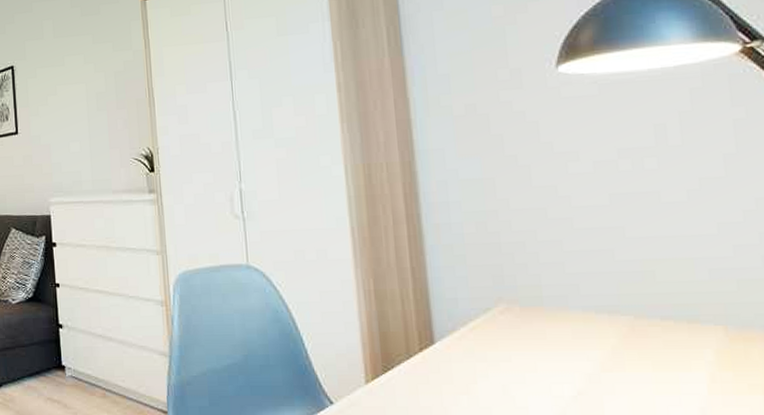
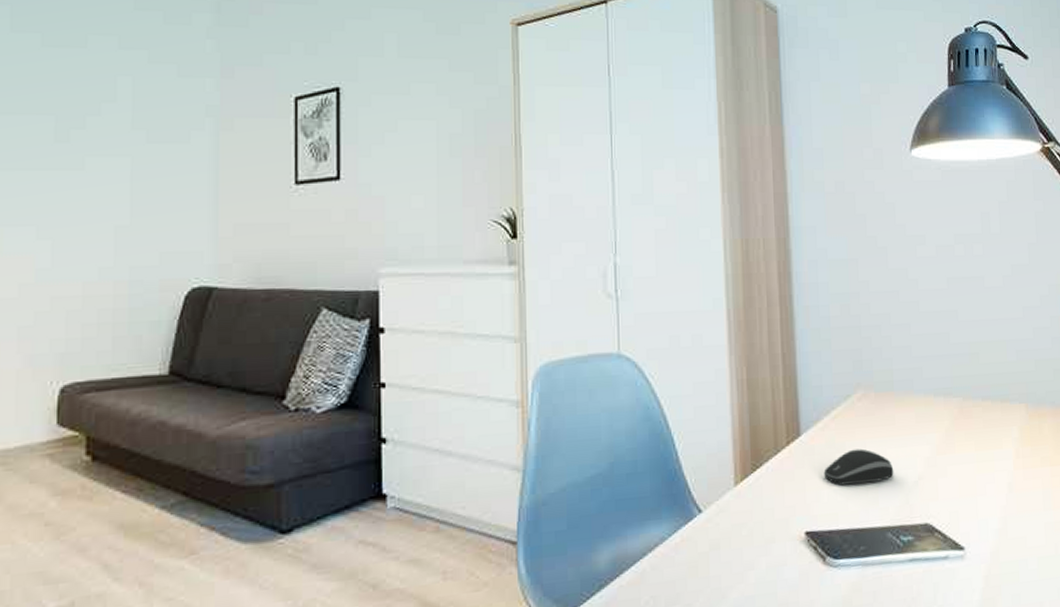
computer mouse: none [462,360,547,393] -> present [823,448,894,486]

